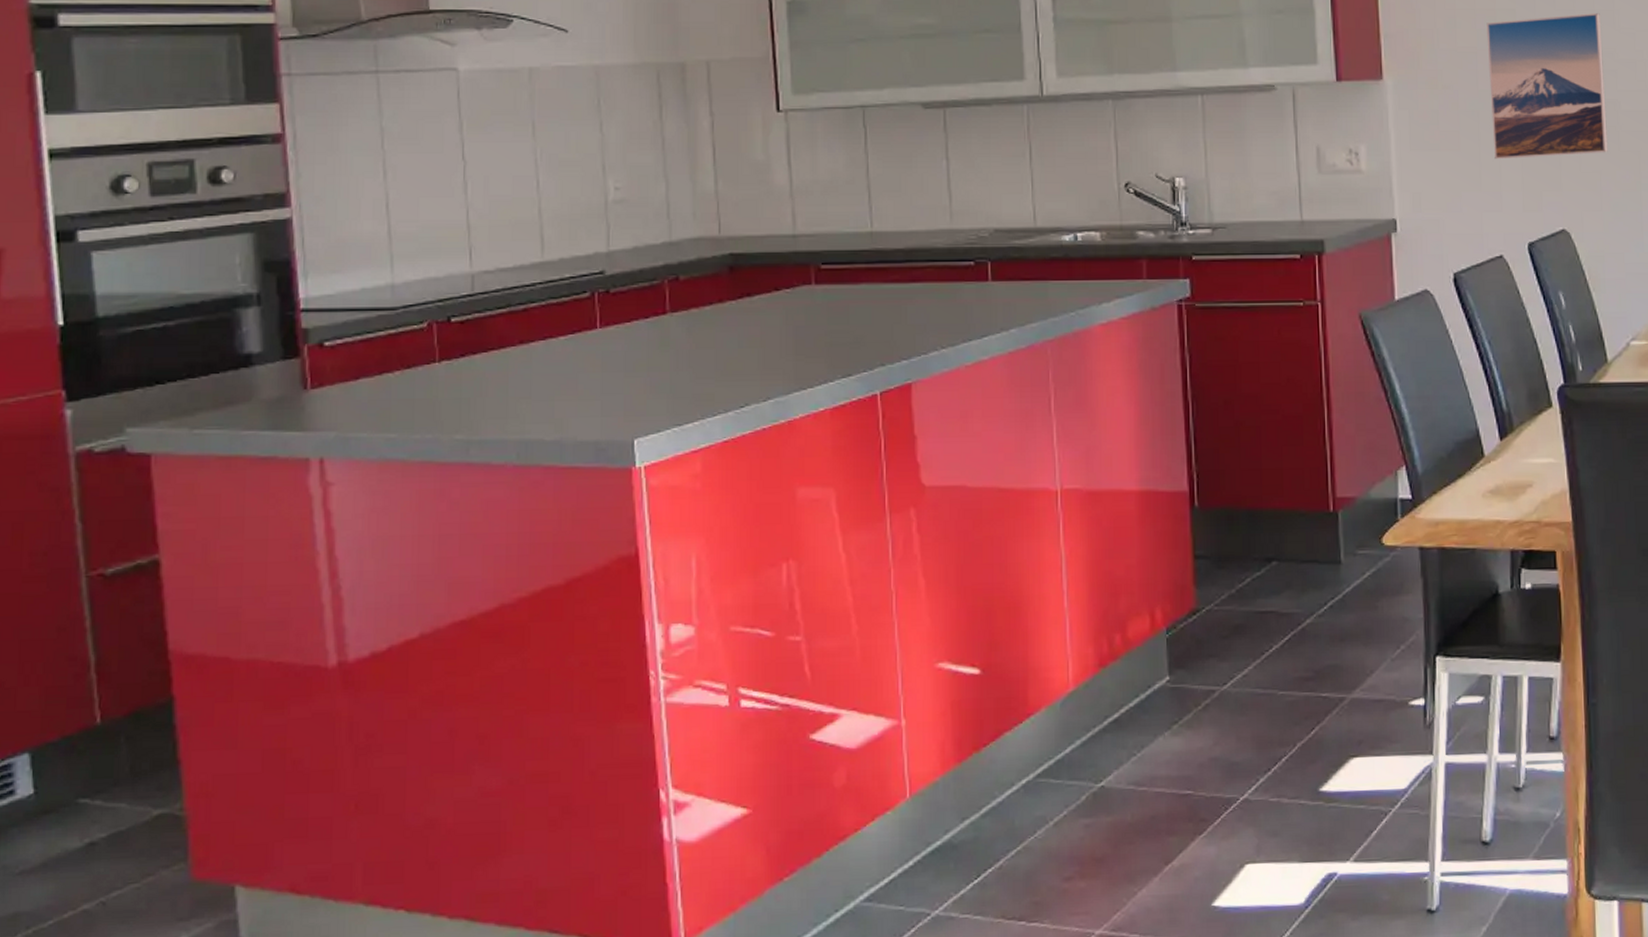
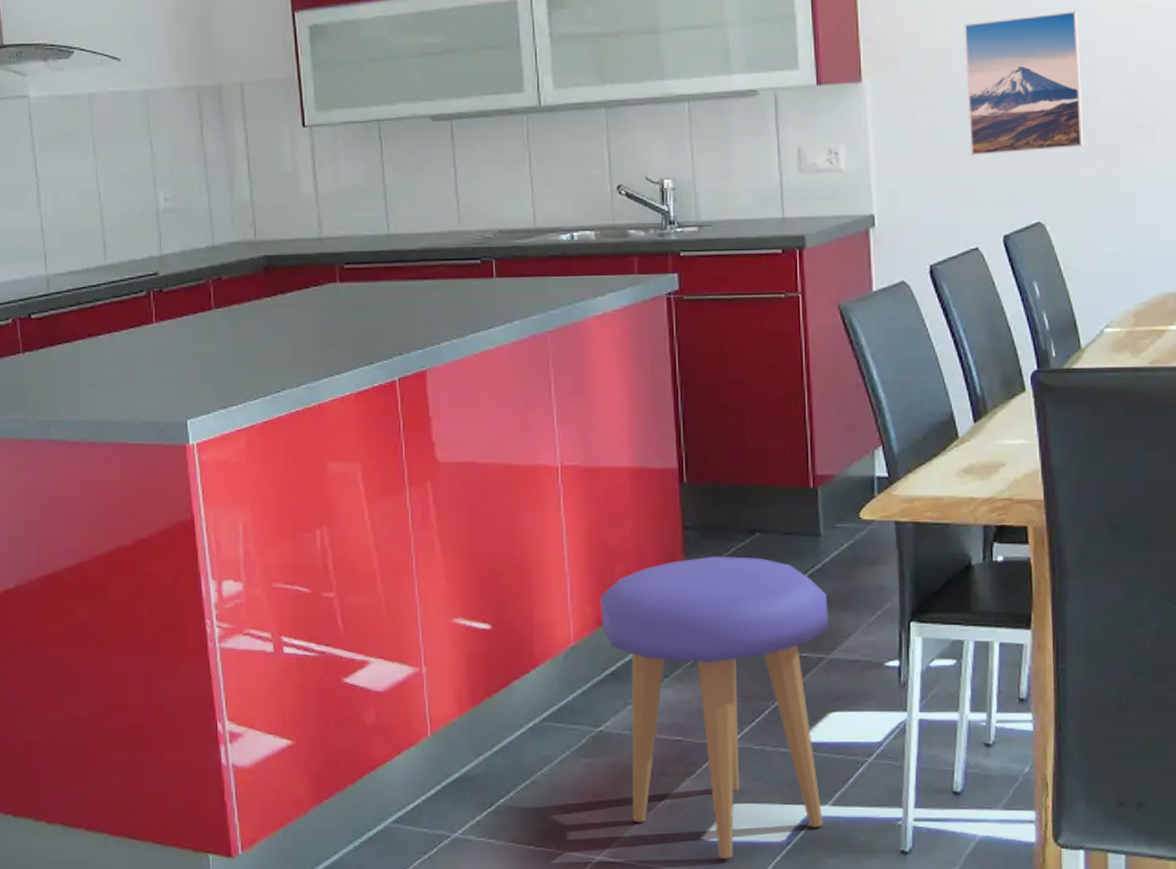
stool: none [1101,587,1351,927] -> present [599,556,829,859]

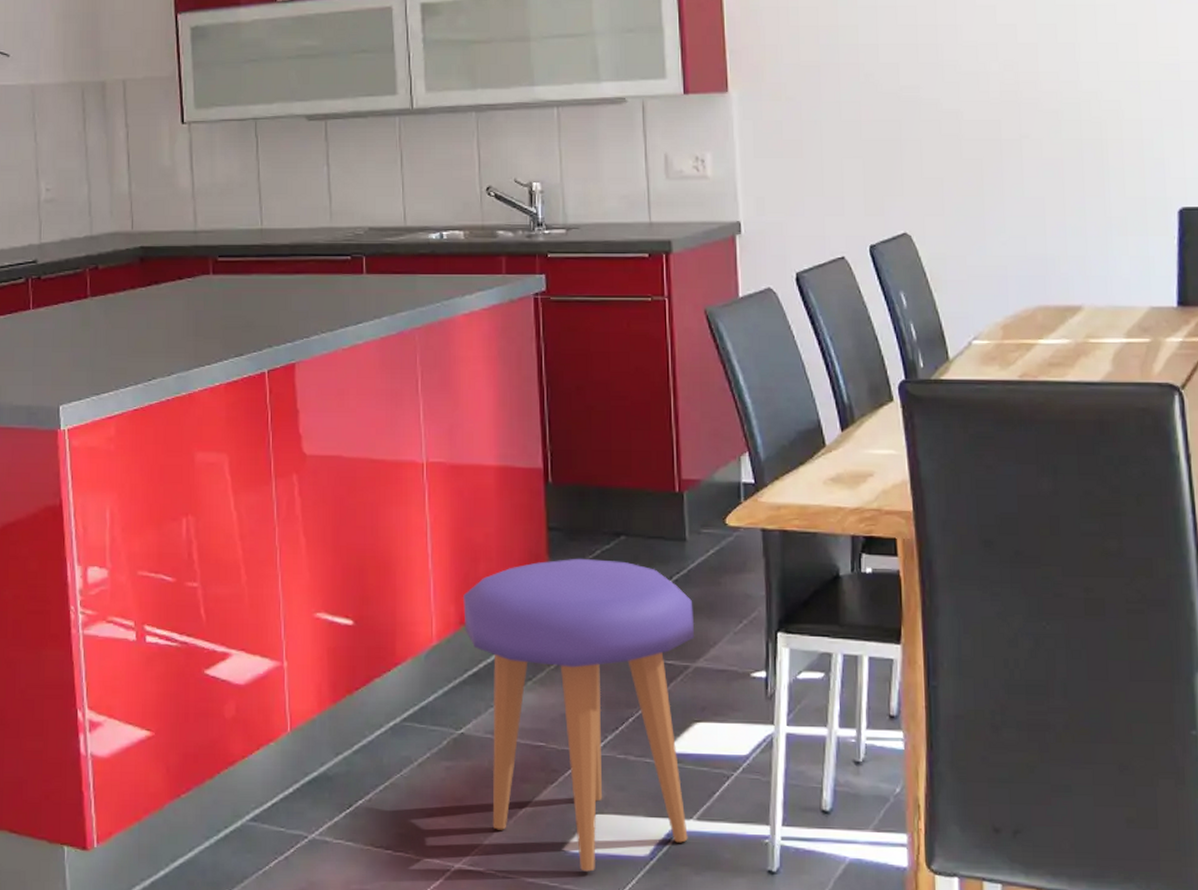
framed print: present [964,11,1084,156] -> none [829,28,950,167]

